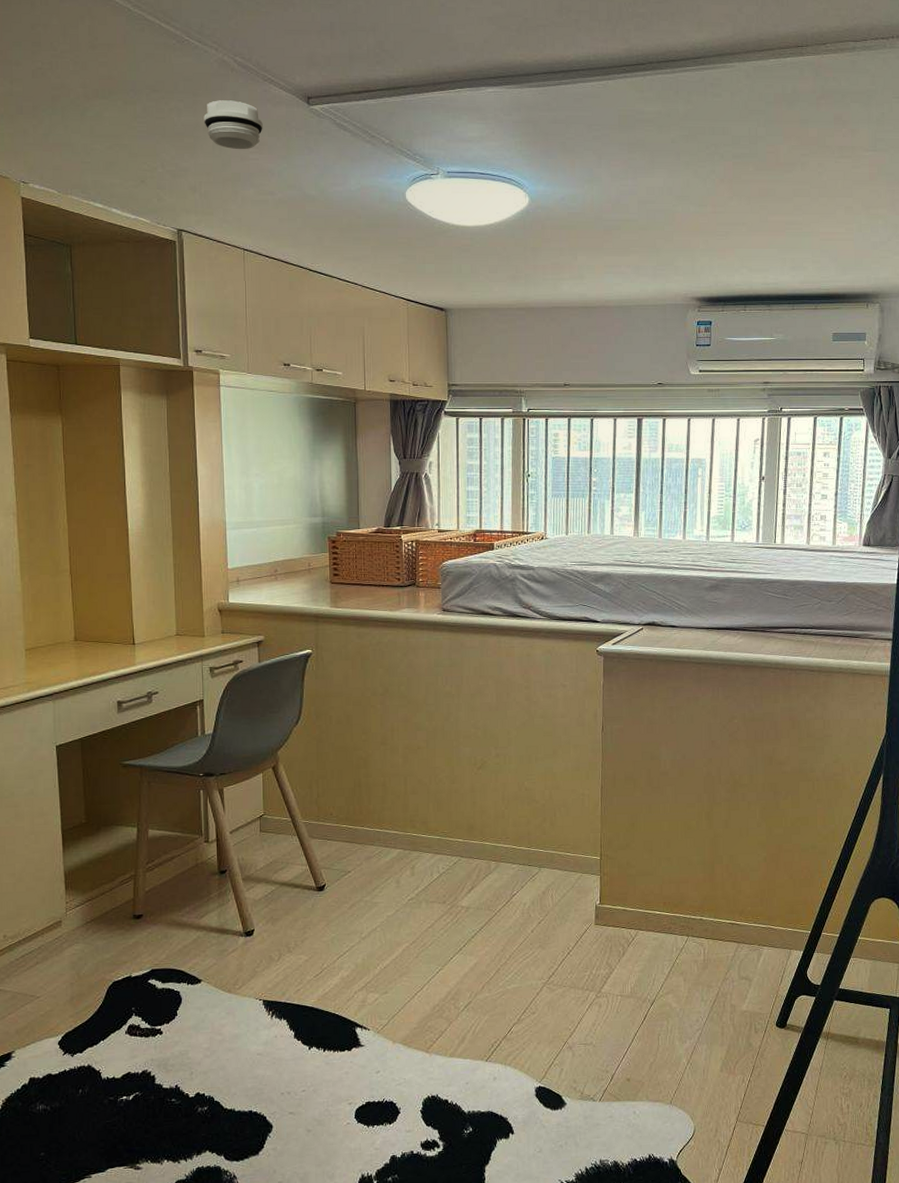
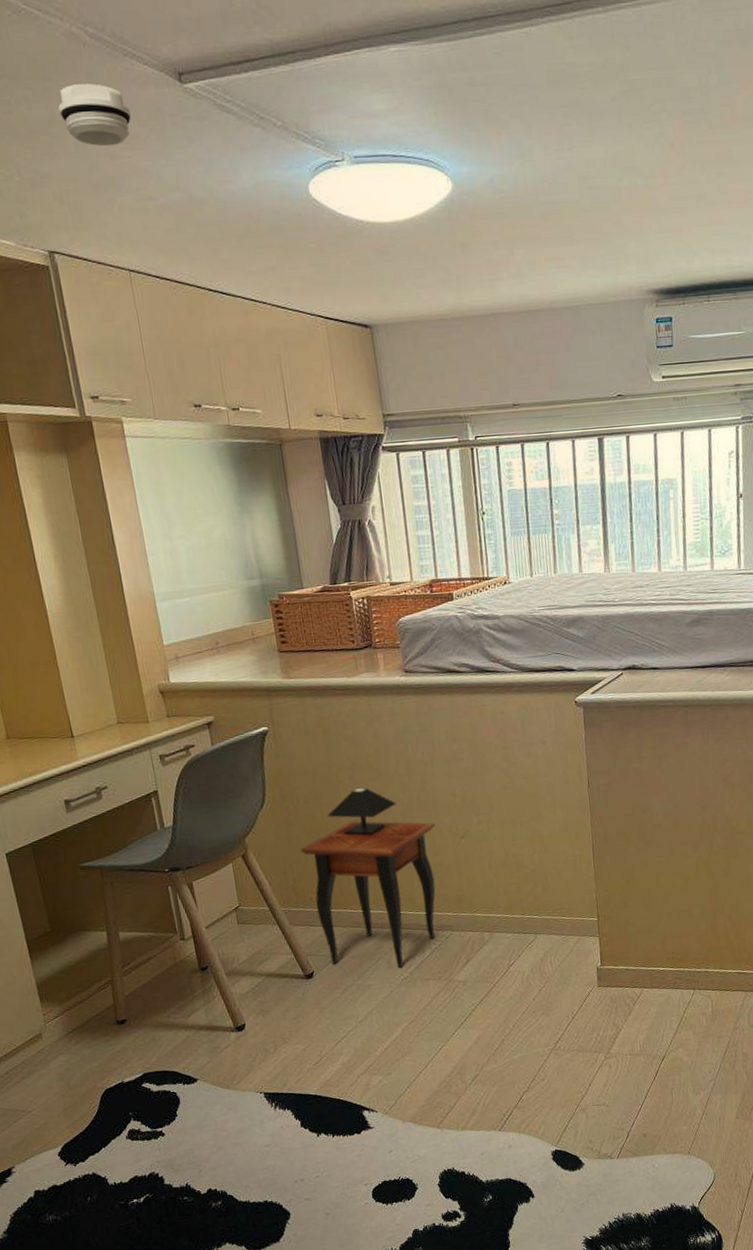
side table: none [327,713,456,889] -> present [300,787,436,968]

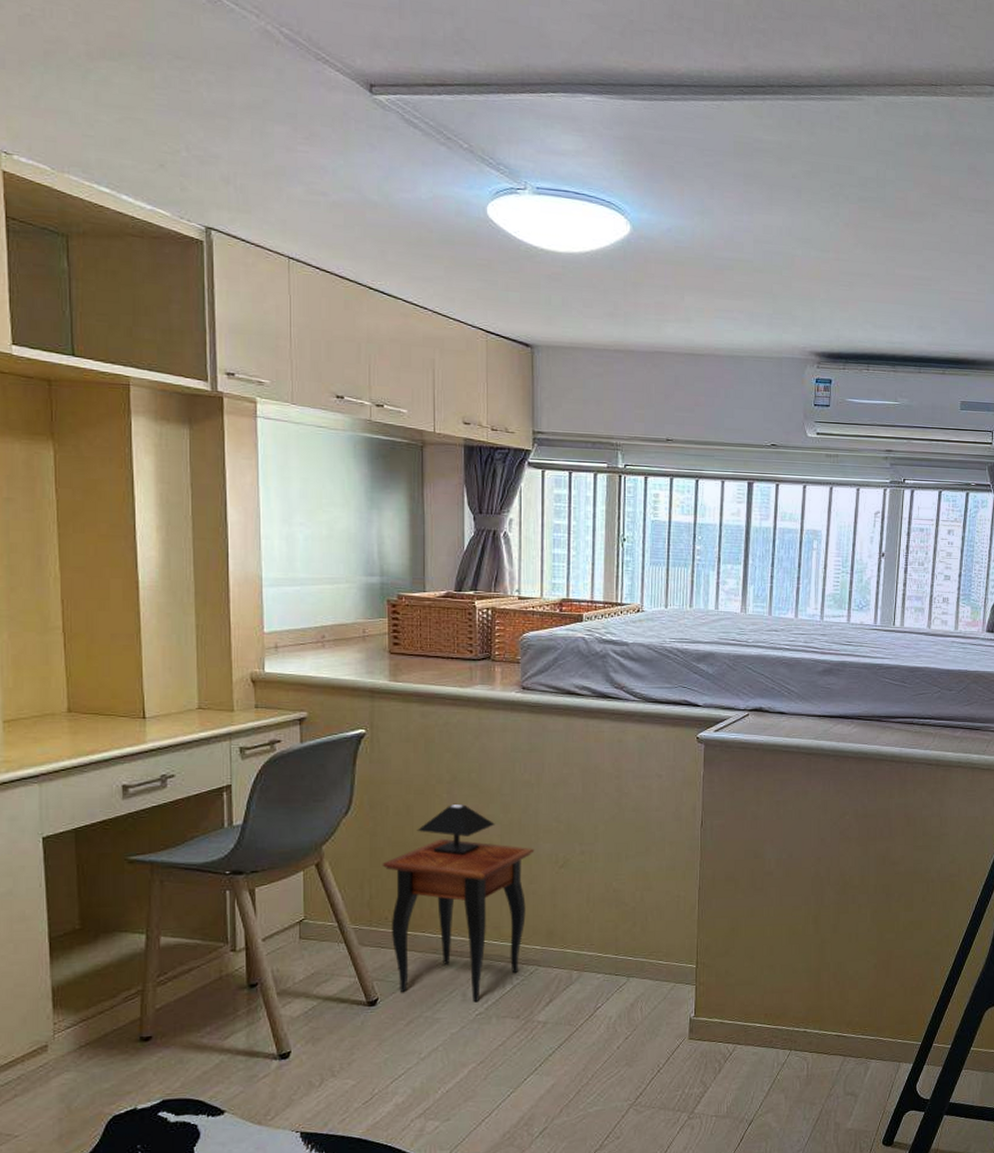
smoke detector: present [58,83,131,147] -> none [240,77,315,140]

